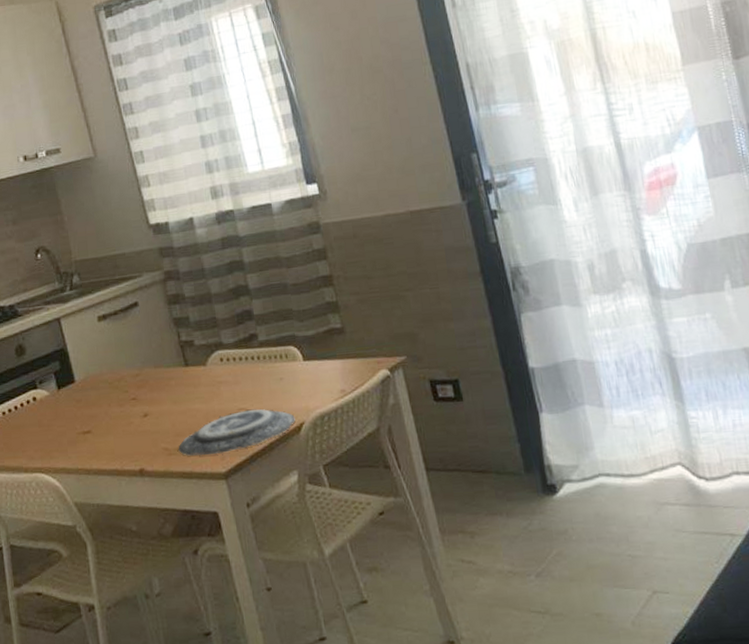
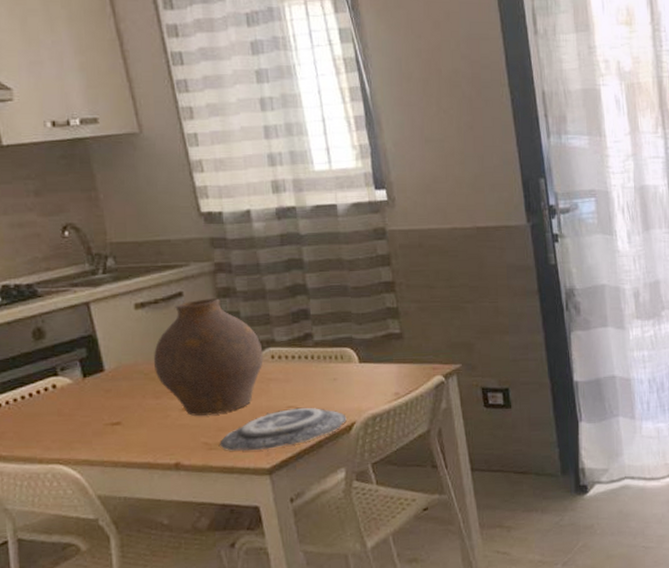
vase: none [115,305,213,422] -> present [153,298,263,416]

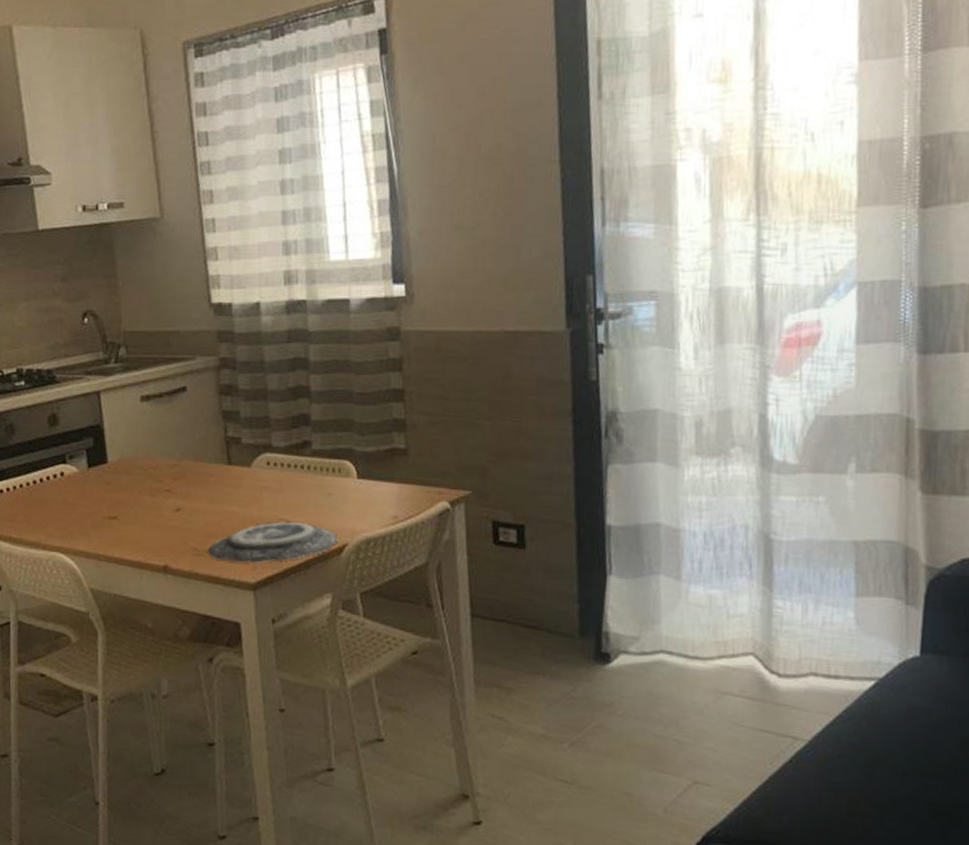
vase: present [153,298,263,416] -> none [152,395,259,519]

